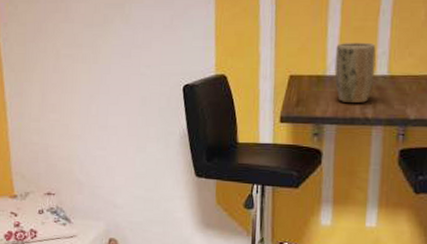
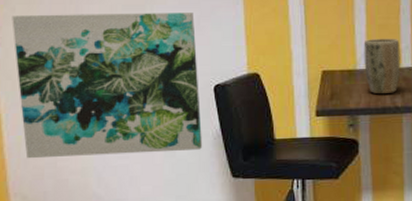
wall art: none [15,11,171,147] -> present [12,13,203,159]

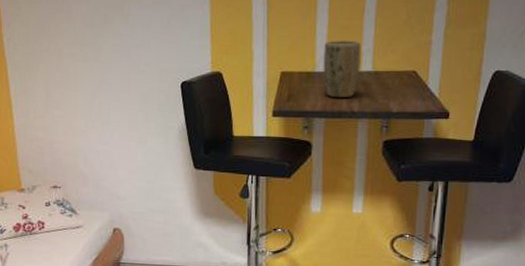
wall art: present [12,13,203,159] -> none [18,11,170,142]

